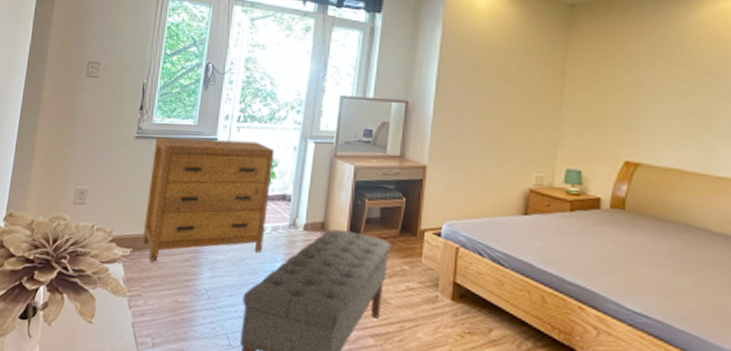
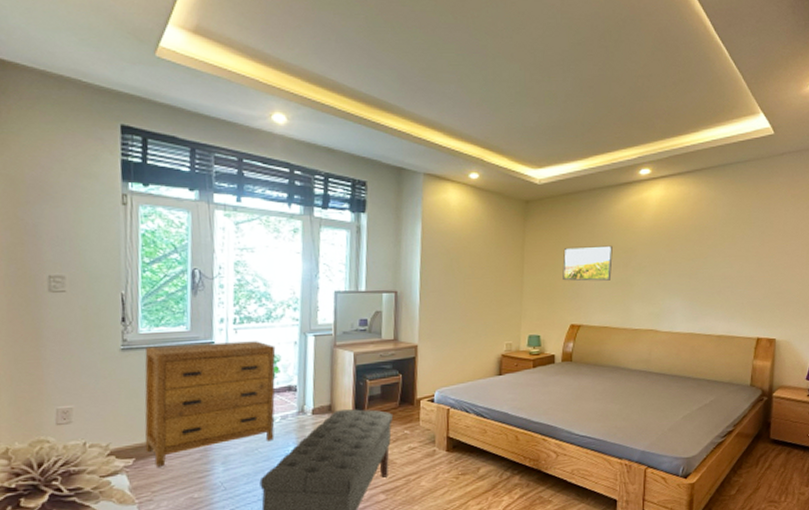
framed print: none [616,63,689,109] -> present [562,245,613,281]

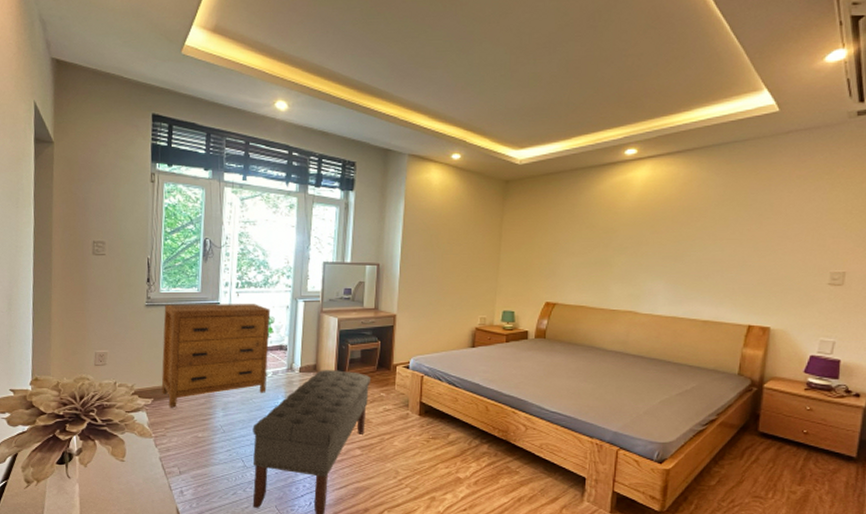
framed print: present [562,245,613,281] -> none [540,225,592,261]

